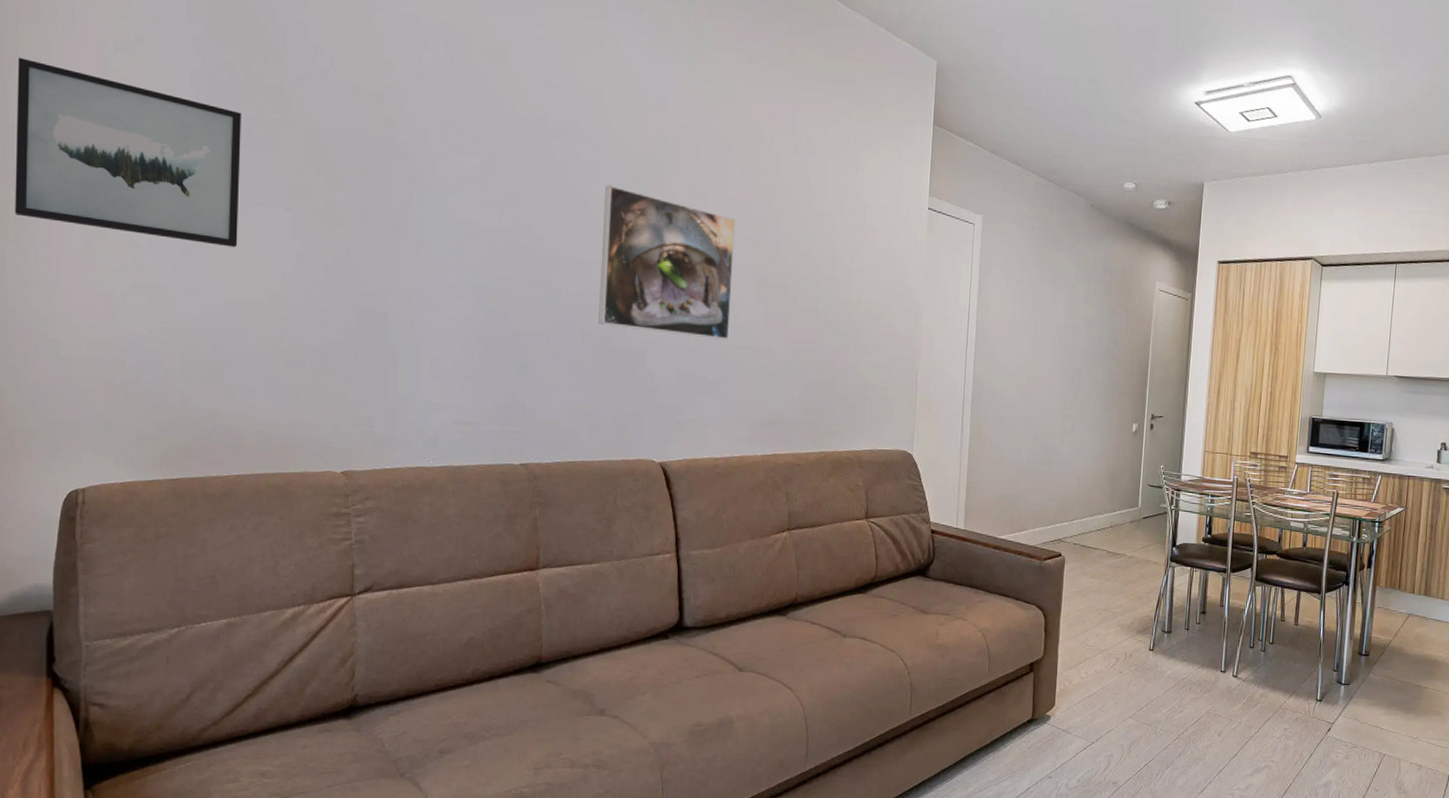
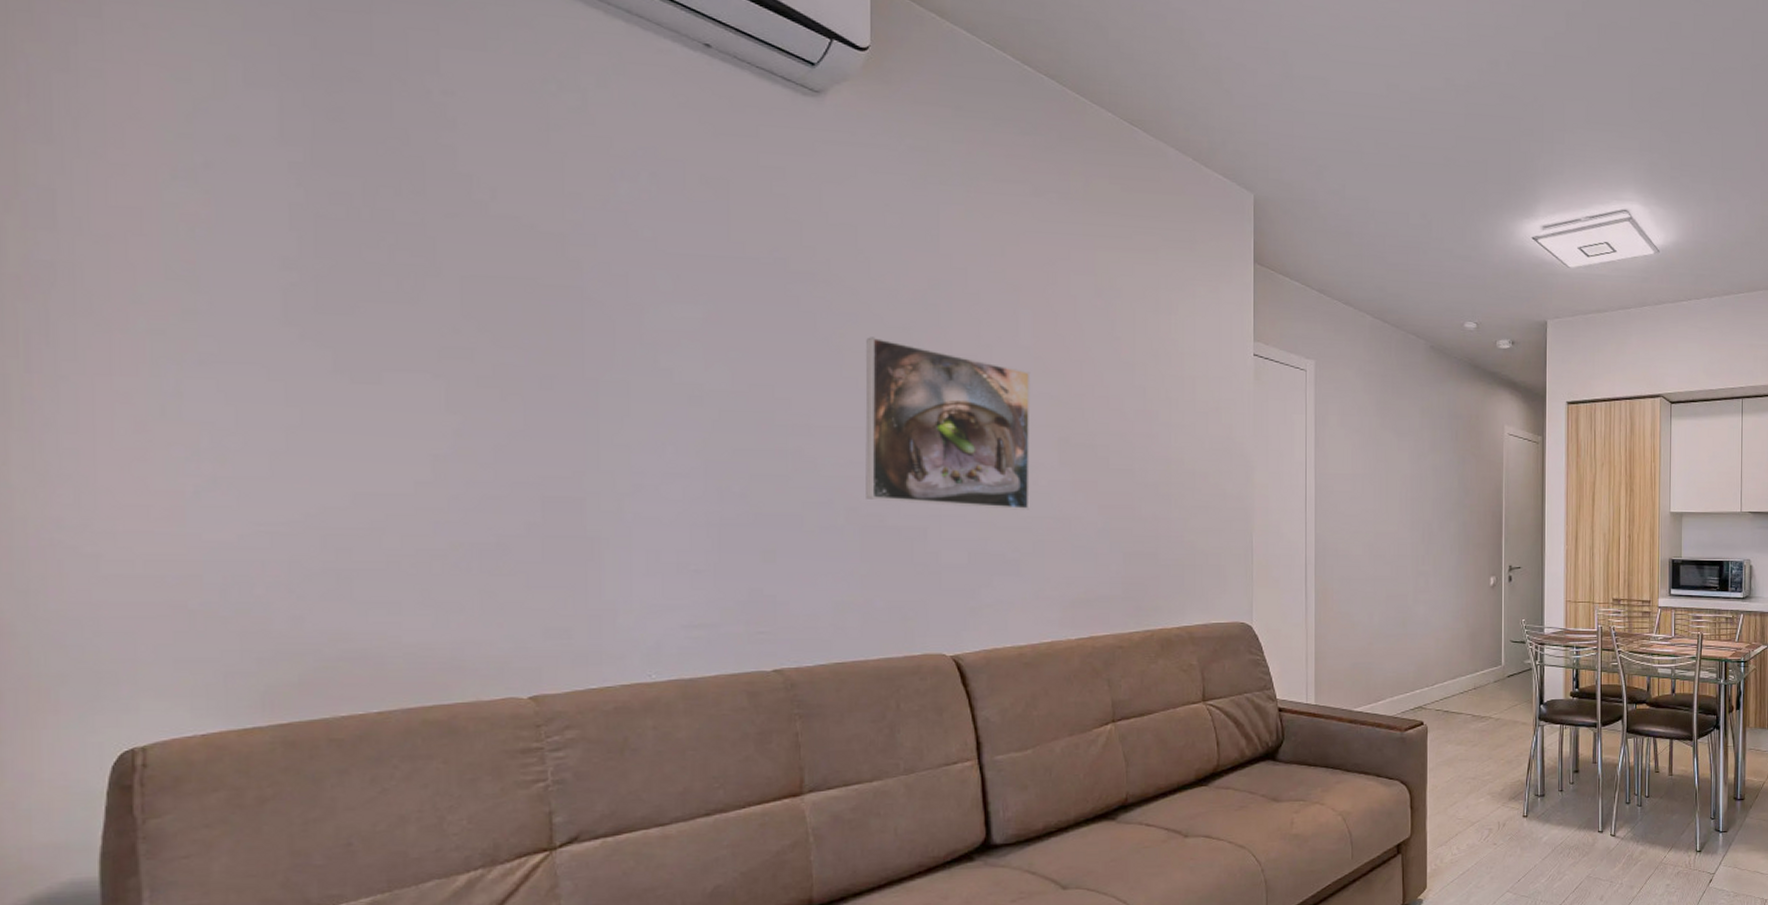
wall art: present [15,57,241,248] -> none [18,186,367,425]

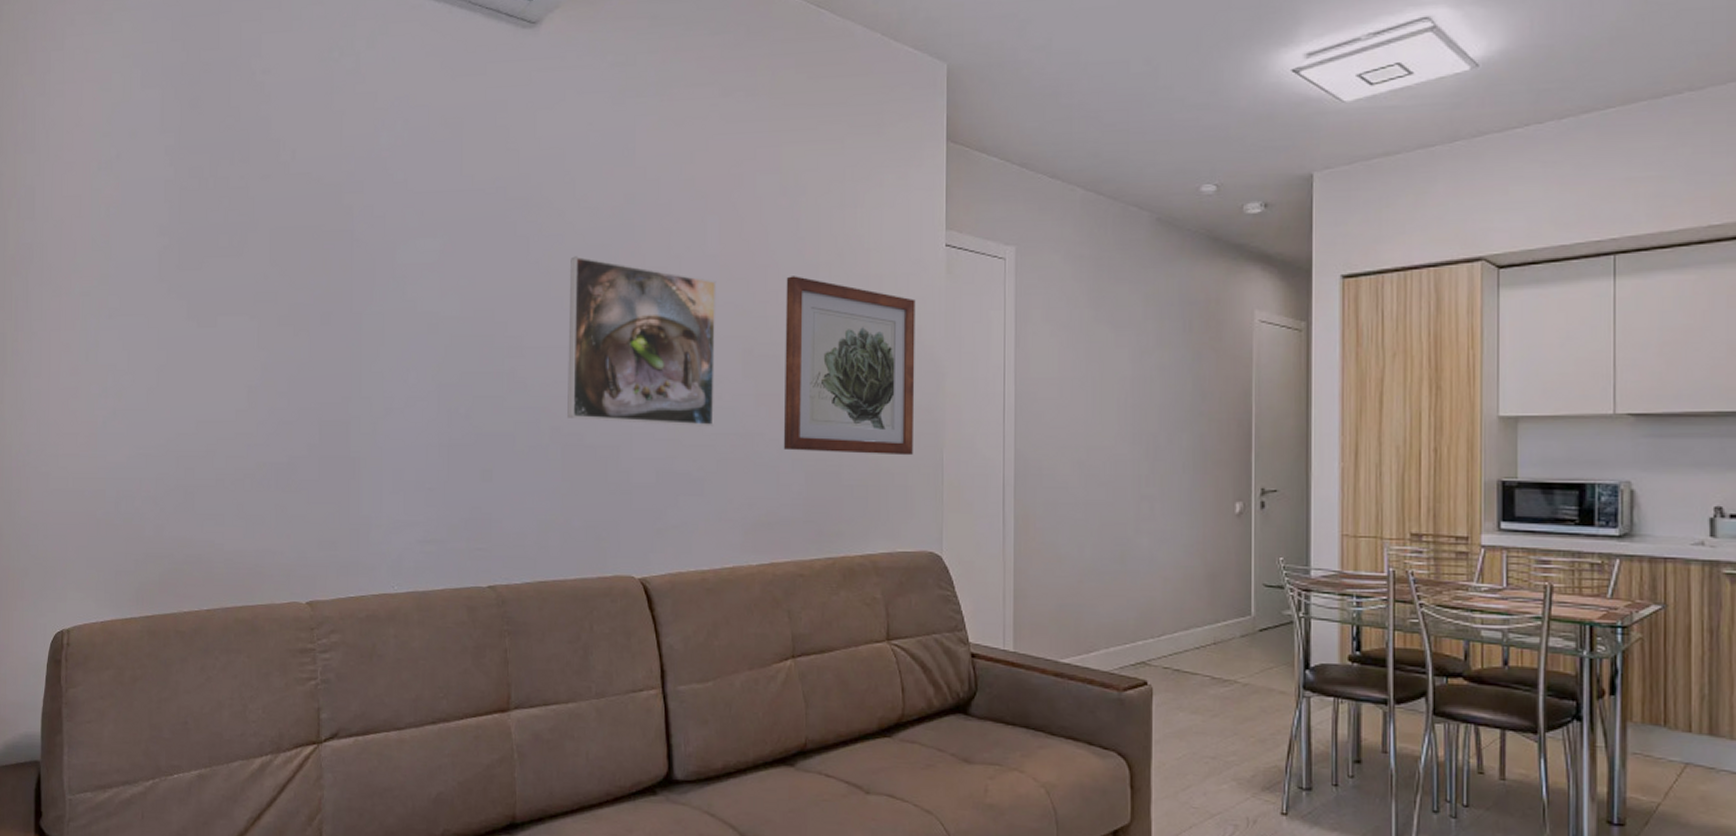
wall art: none [1101,372,1227,539] -> present [783,276,916,456]

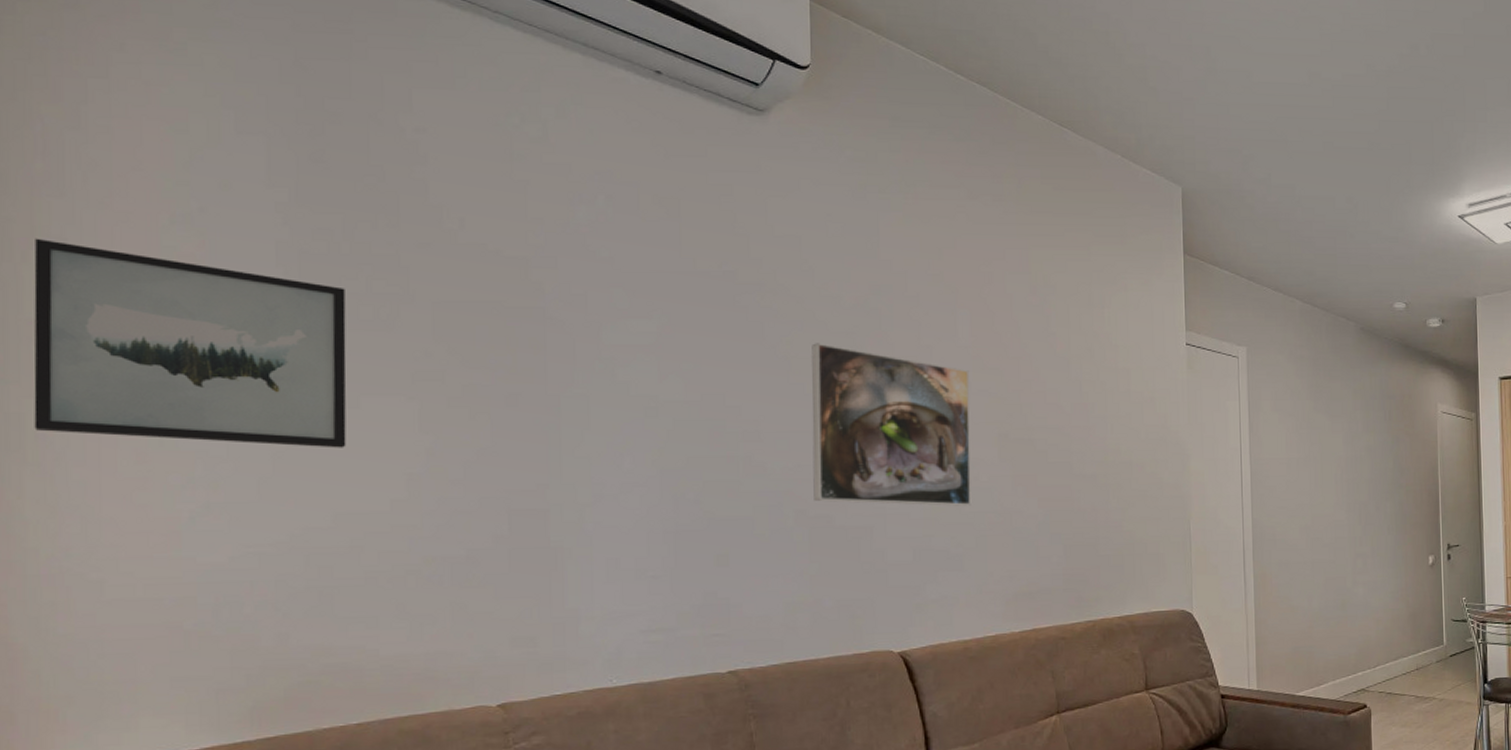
wall art: none [12,188,210,363] -> present [33,238,347,448]
wall art: present [783,276,916,456] -> none [1038,367,1164,527]

